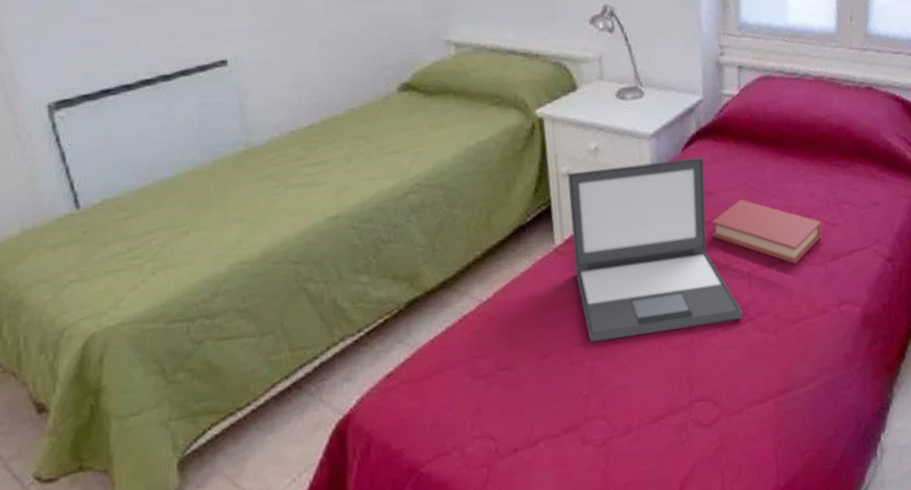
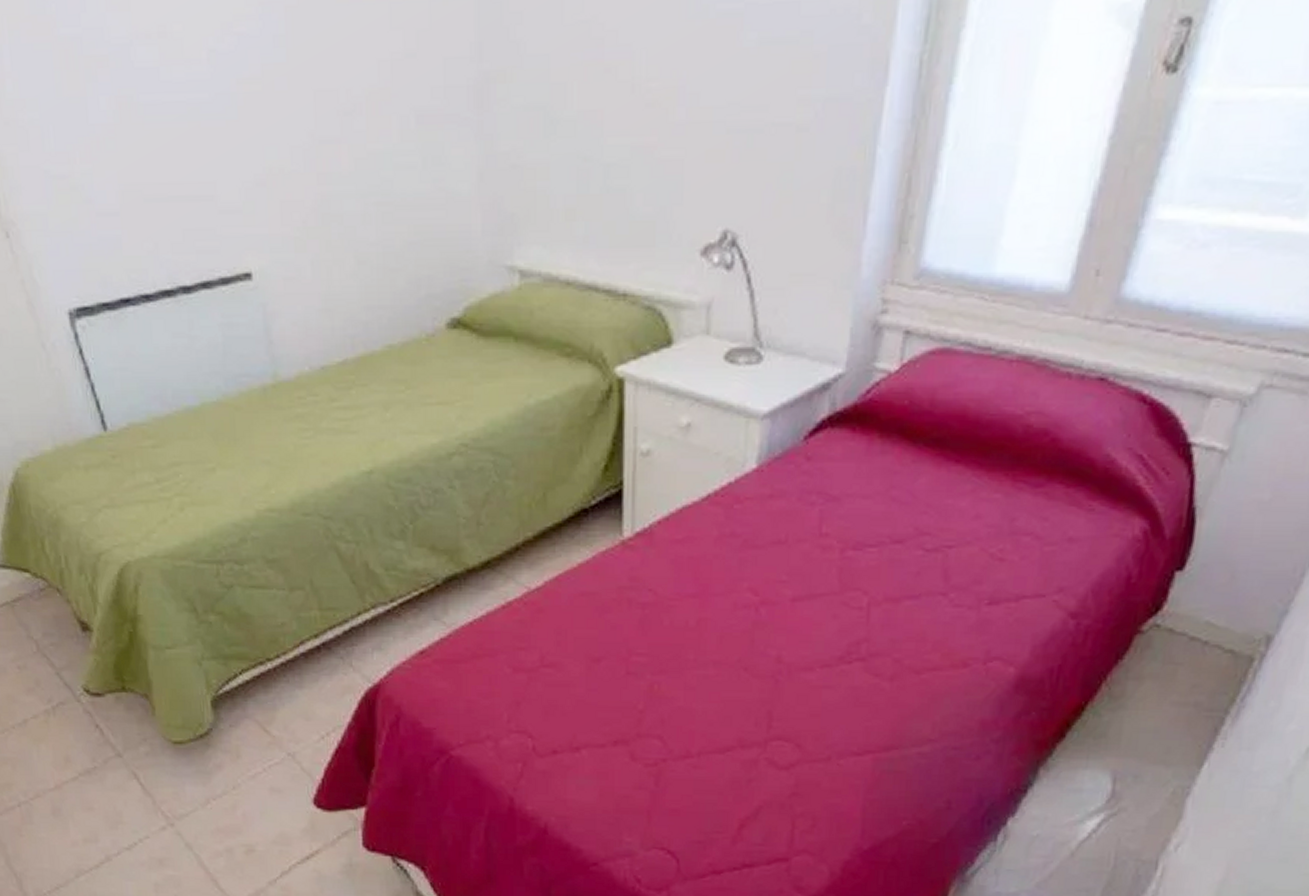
laptop: present [568,156,743,343] -> none [644,449,852,658]
book: present [712,199,822,265] -> none [828,511,985,603]

